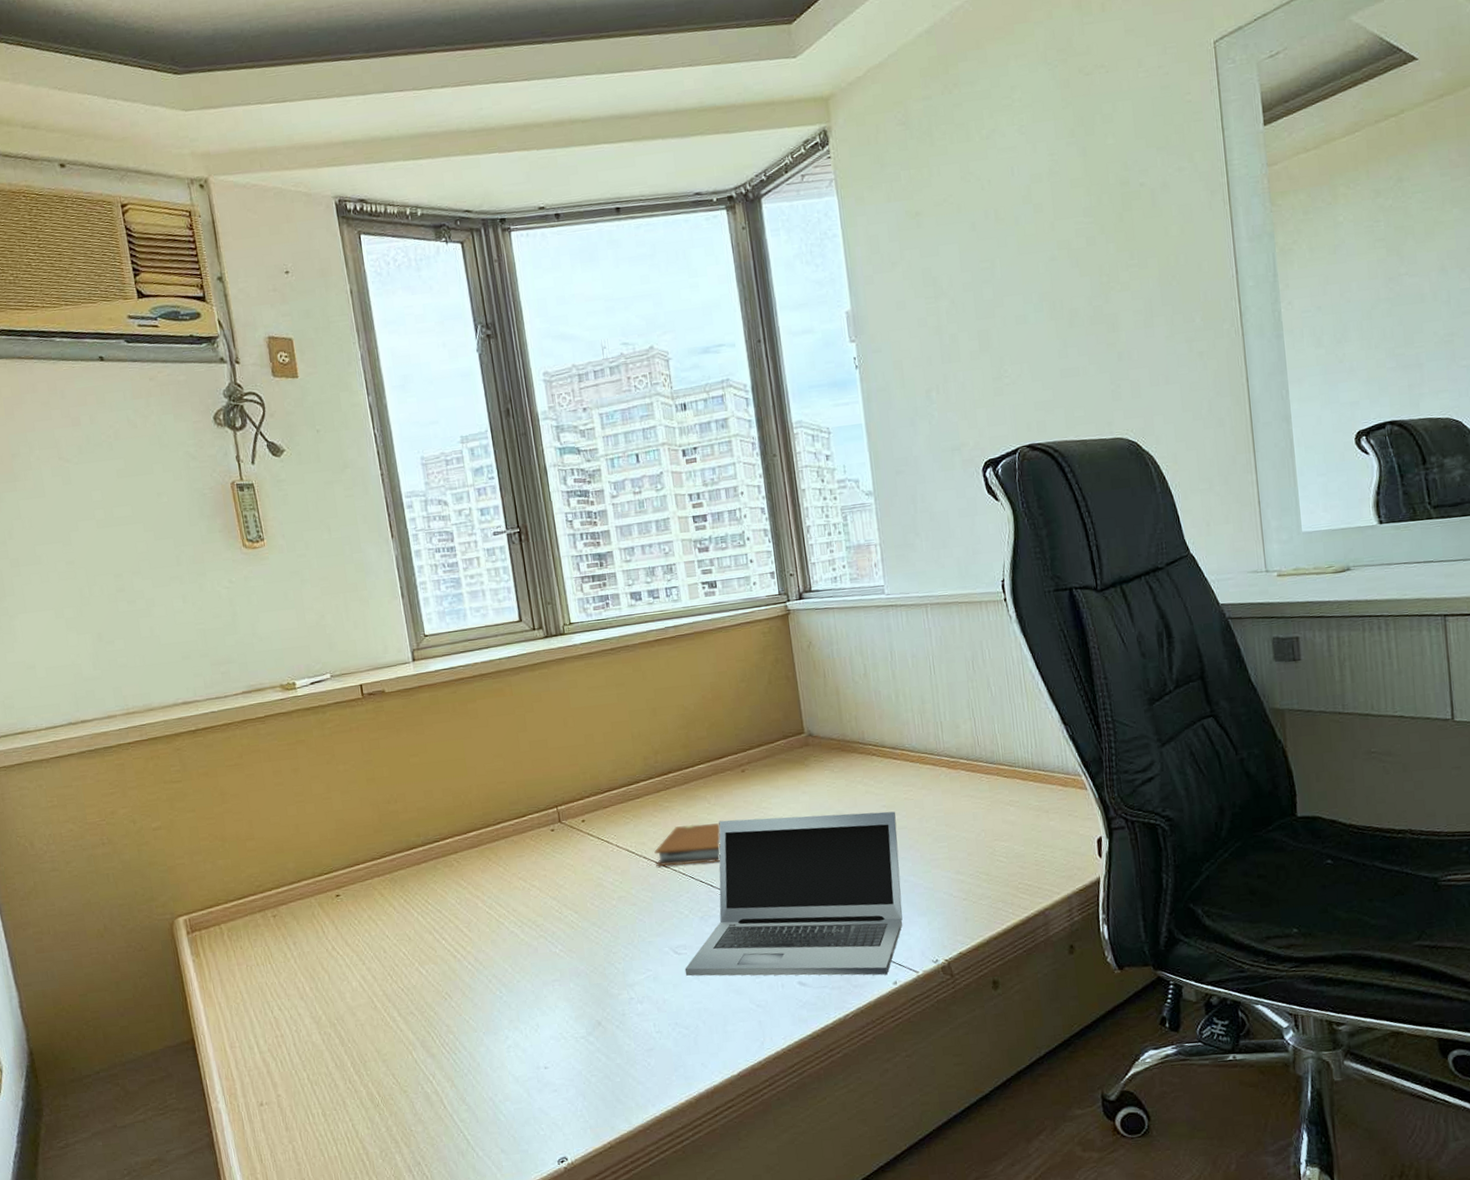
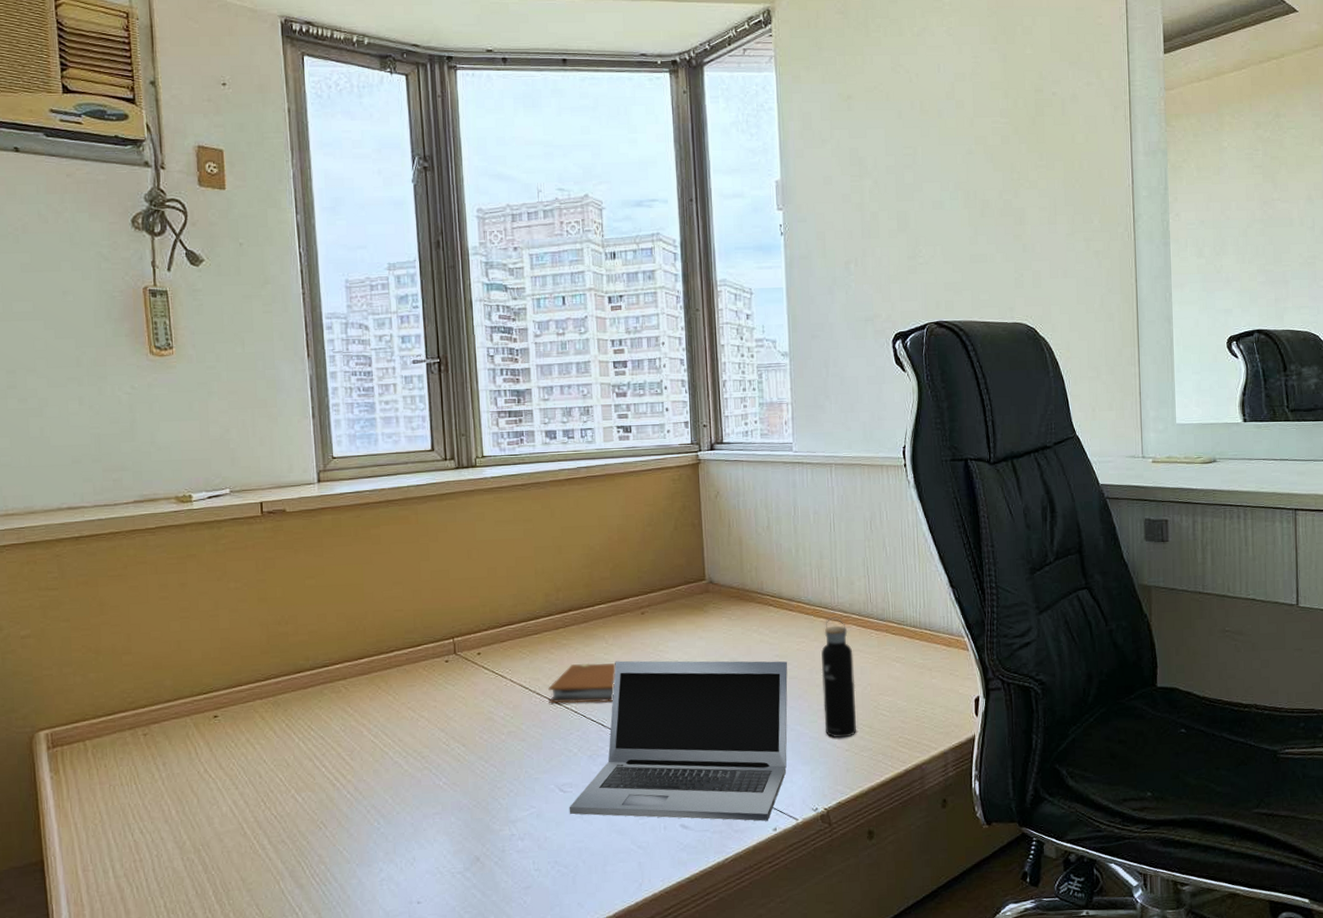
water bottle: none [930,763,973,888] -> present [821,618,856,738]

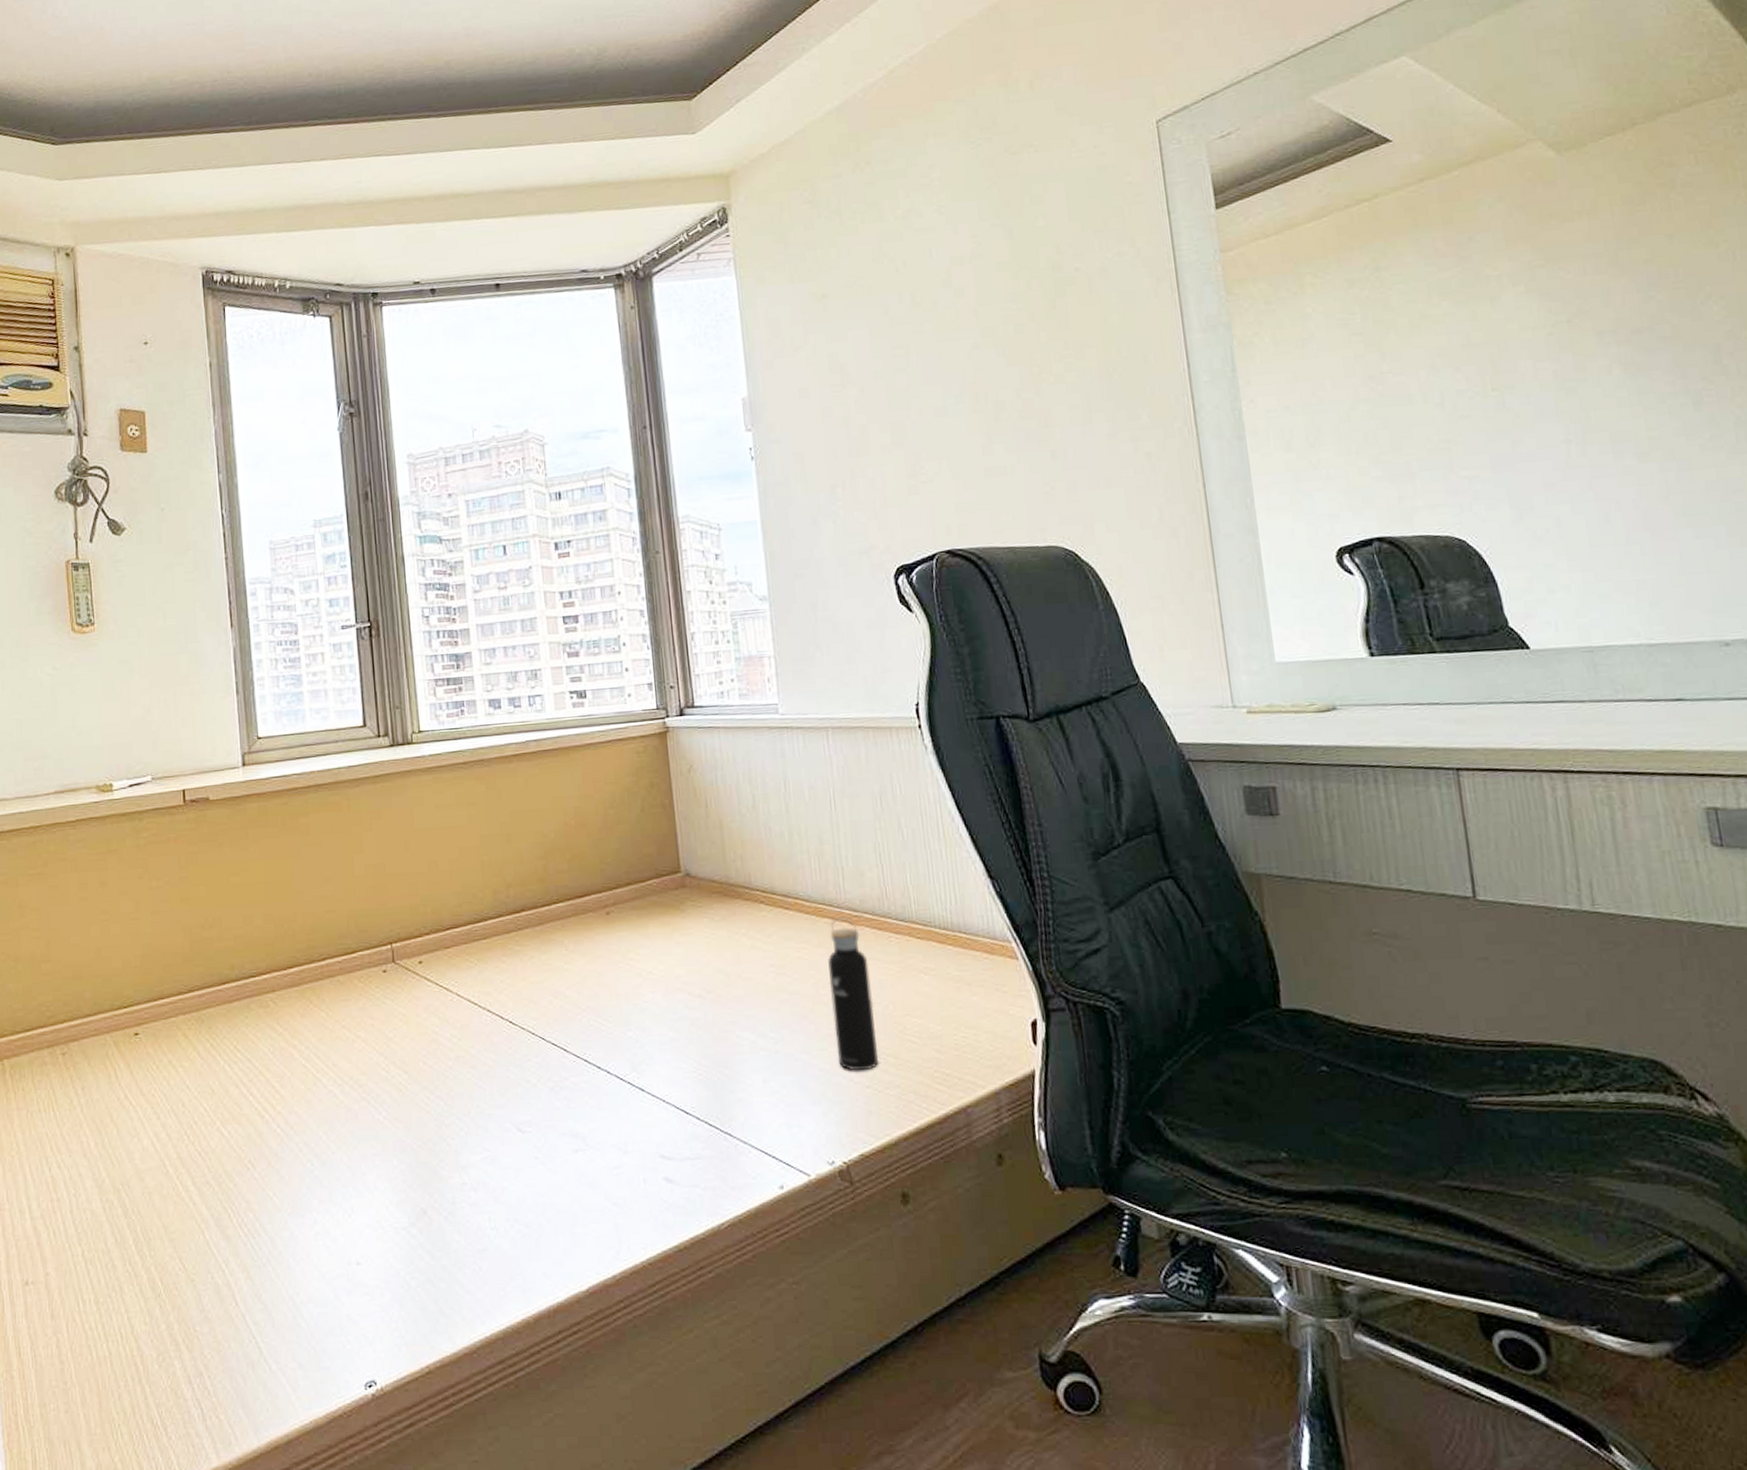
notebook: present [548,663,616,704] -> none [500,973,579,1023]
laptop: present [569,660,788,822] -> none [528,971,793,1176]

